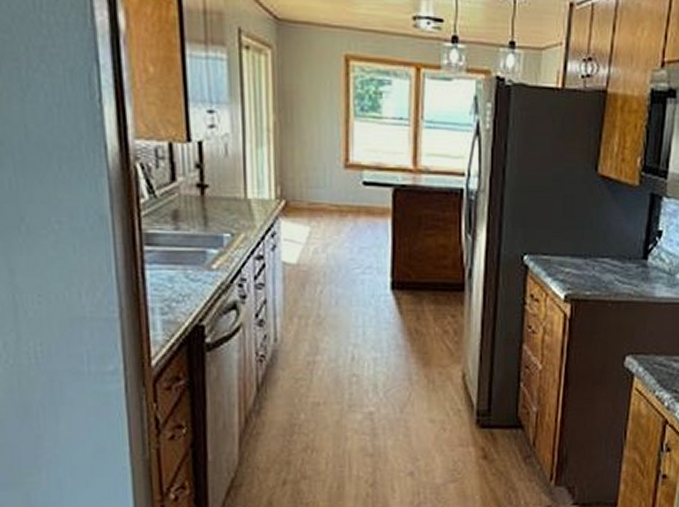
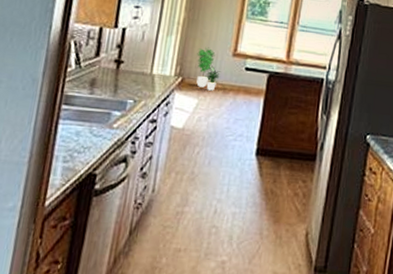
potted plant: none [298,158,333,215] -> present [196,47,221,91]

